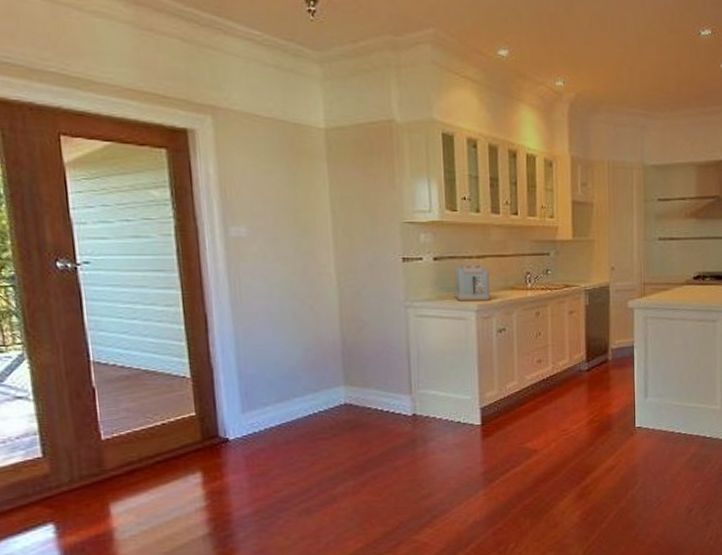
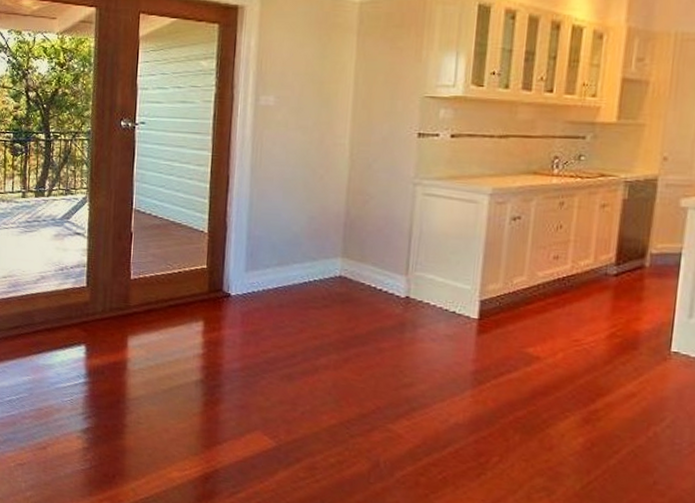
toaster: present [454,264,491,303] -> none [468,143,511,186]

